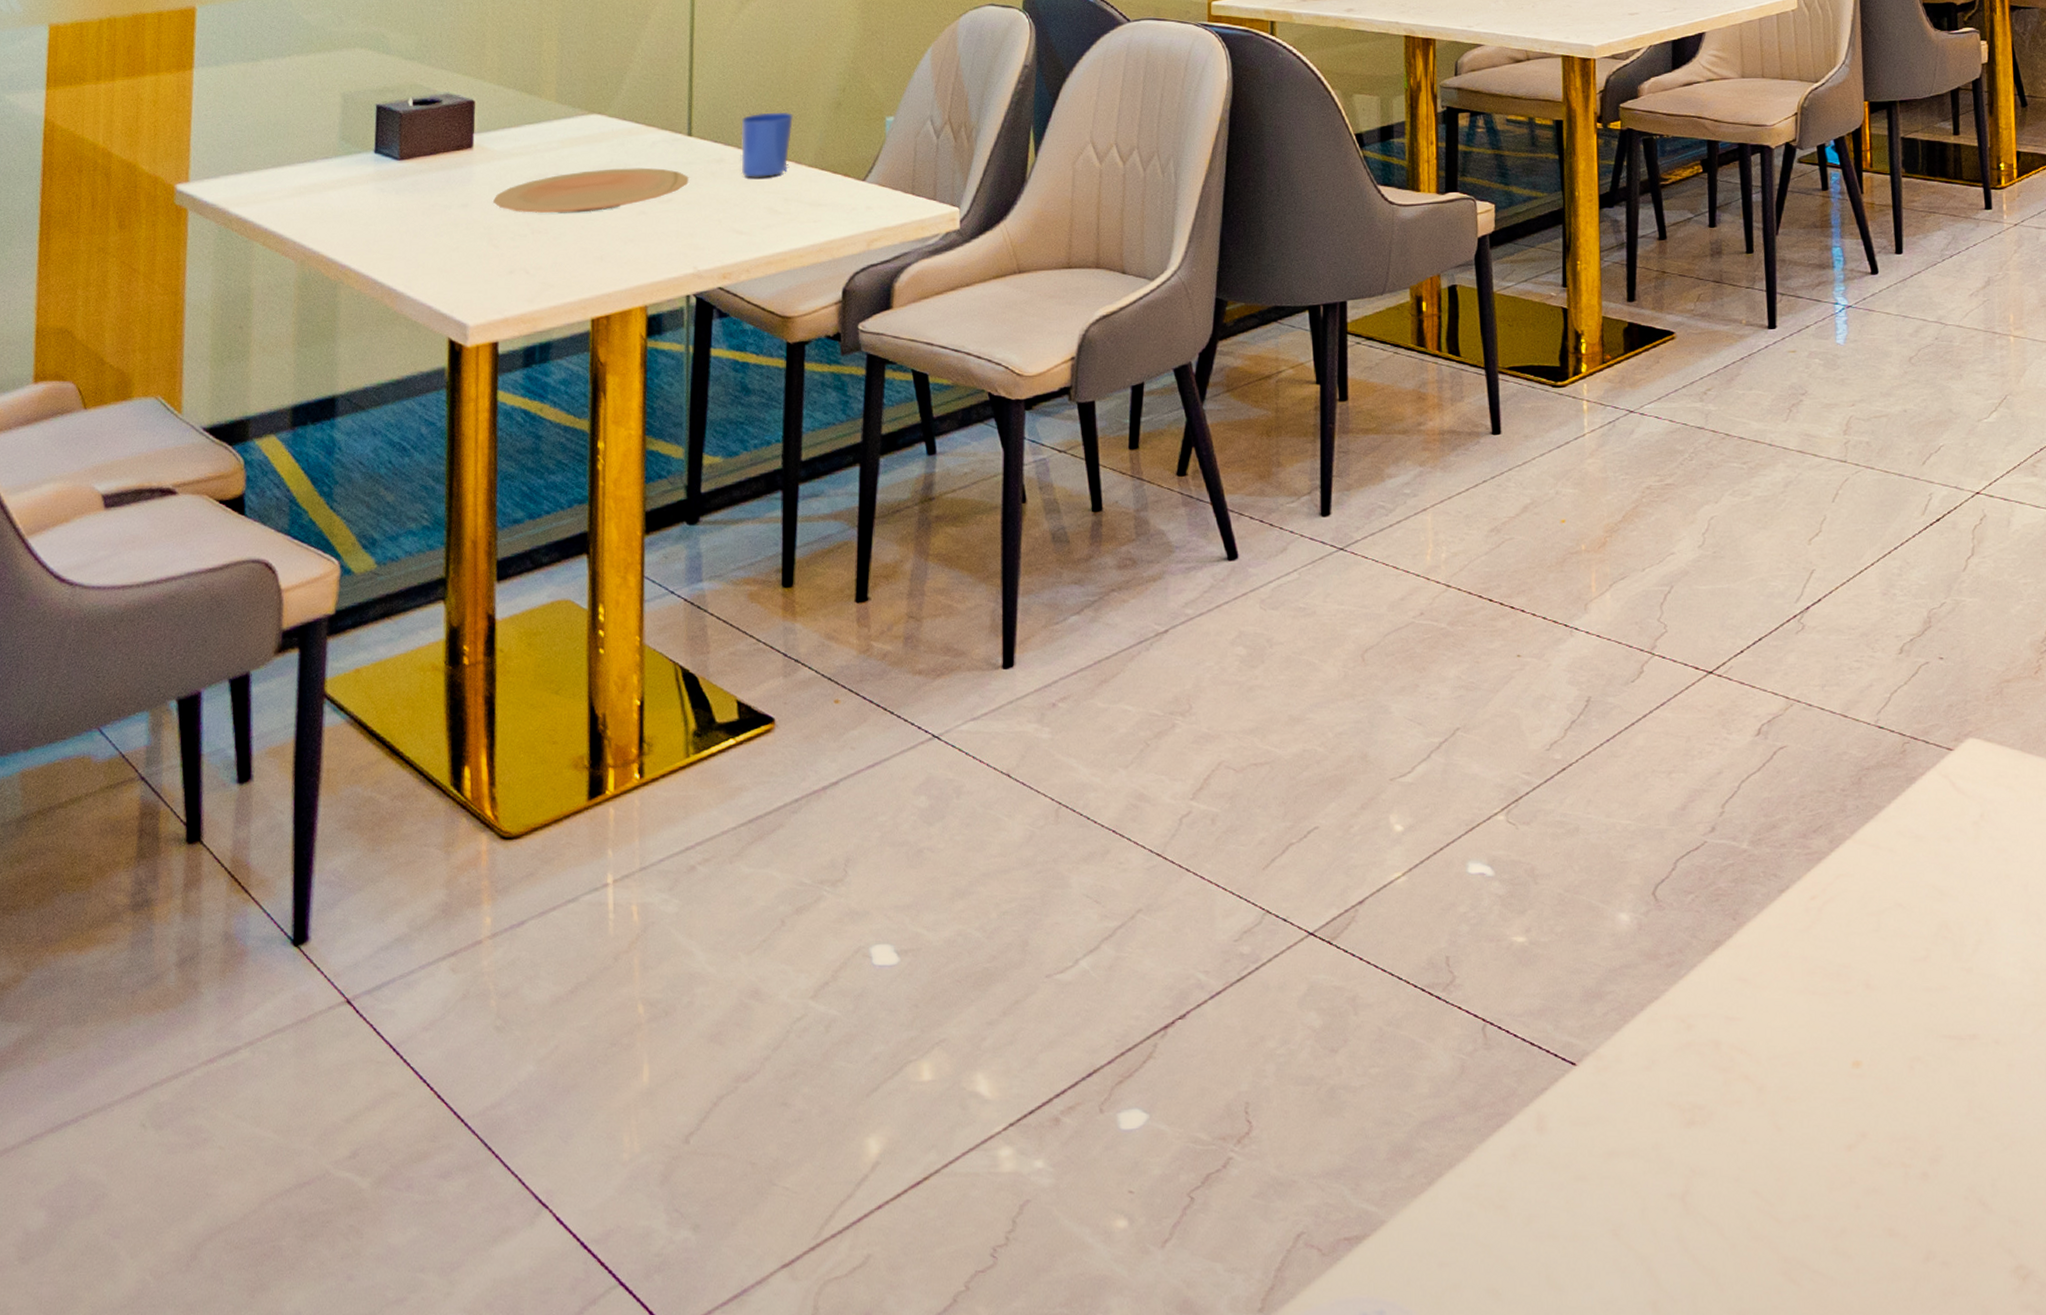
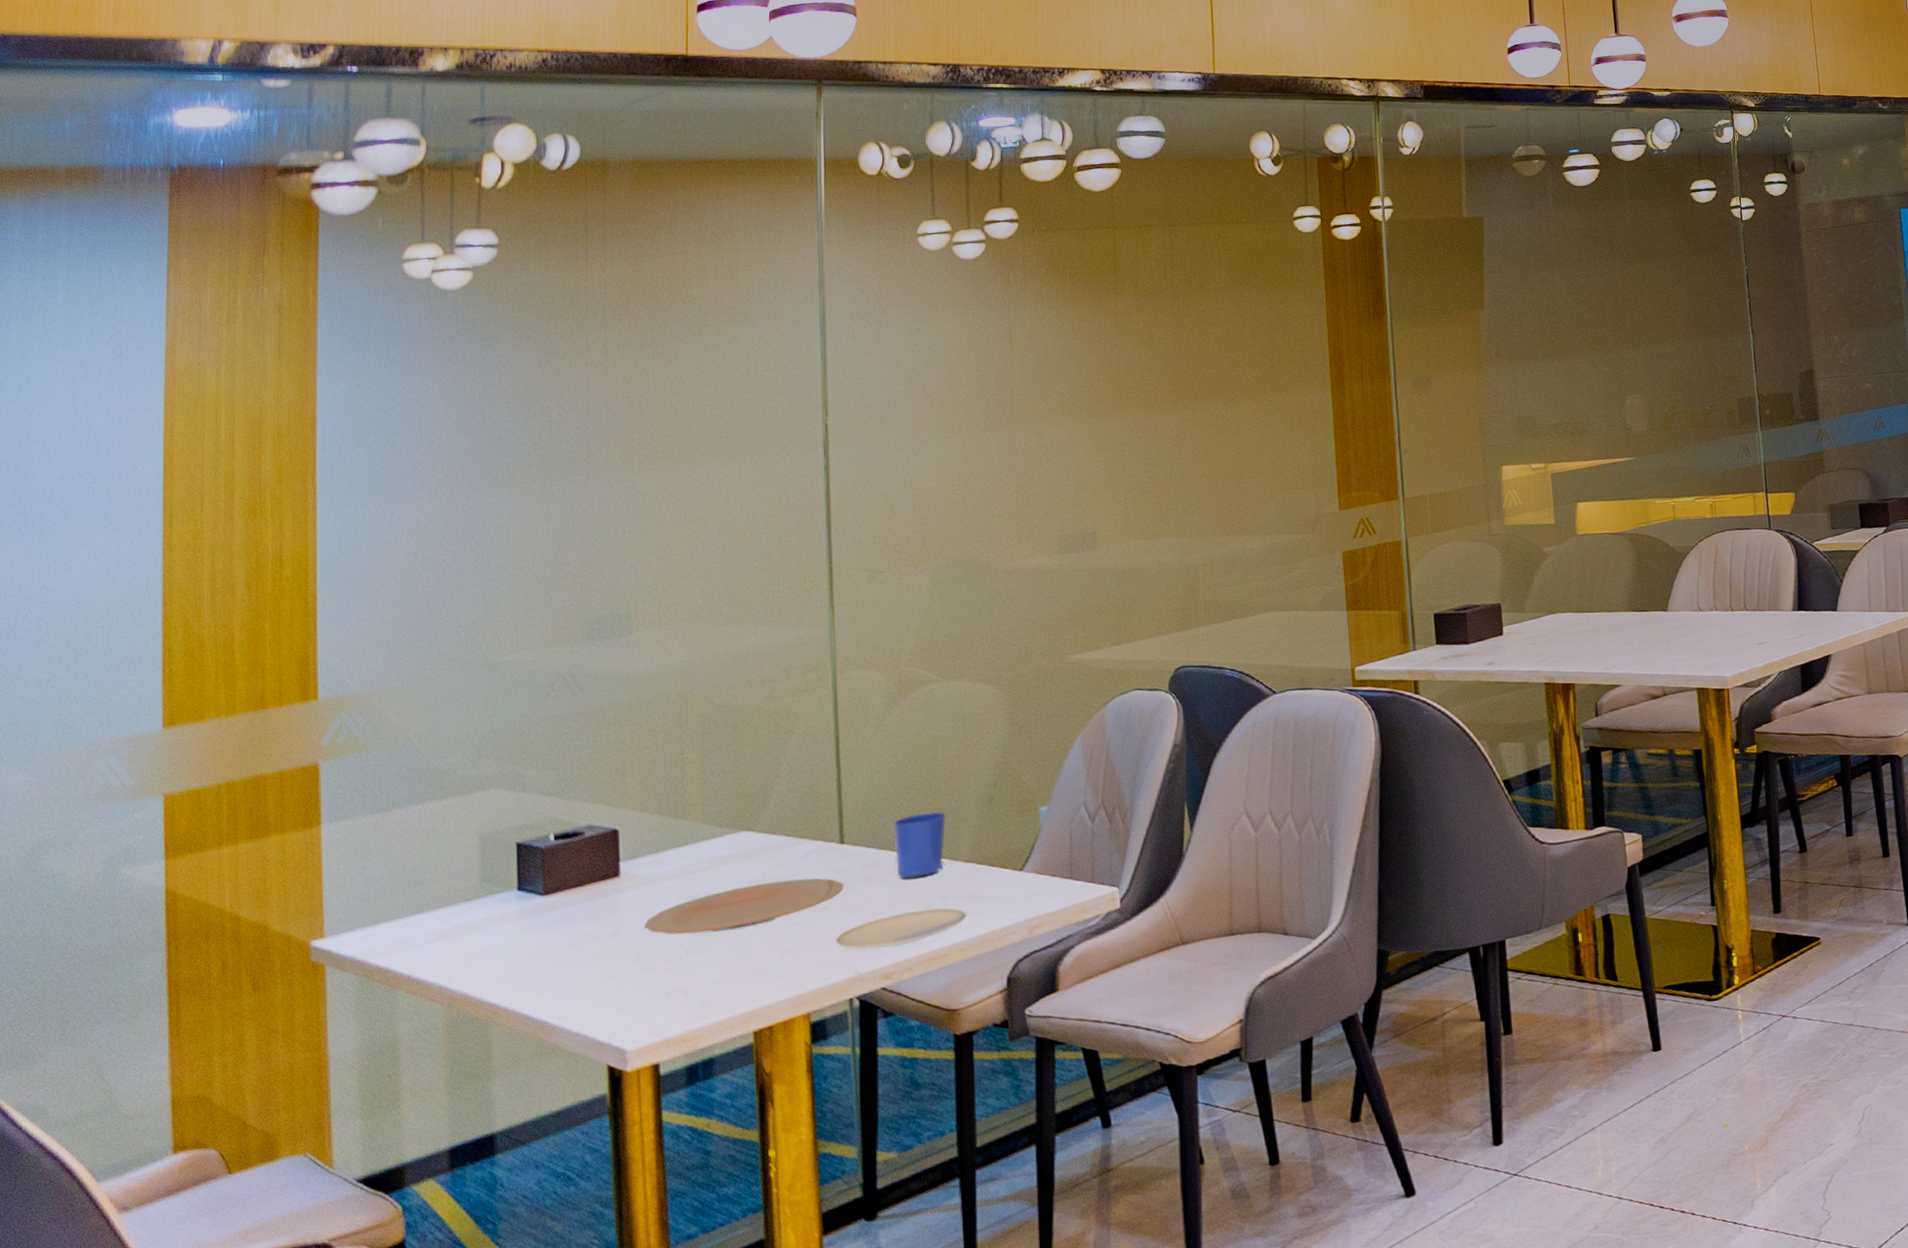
plate: none [677,210,807,247] -> present [835,907,966,950]

